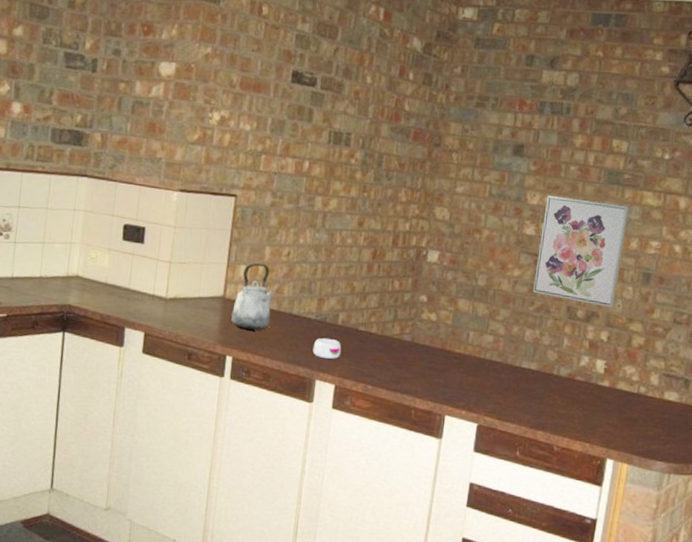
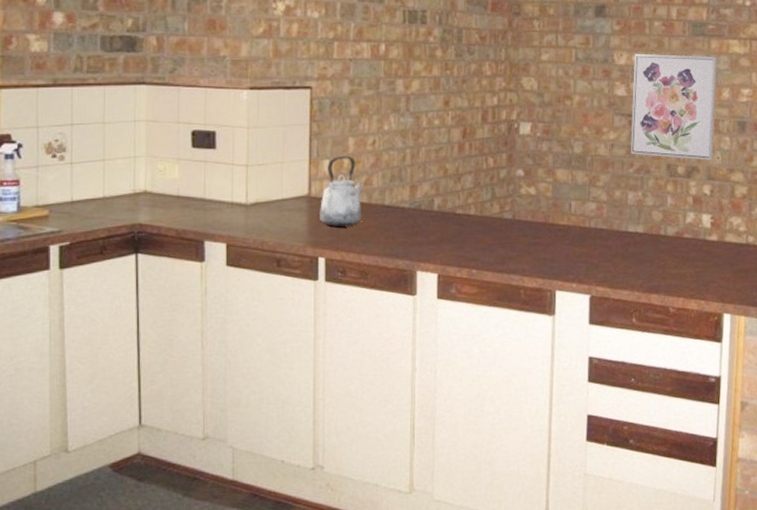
mug: present [312,338,342,360] -> none [410,226,441,248]

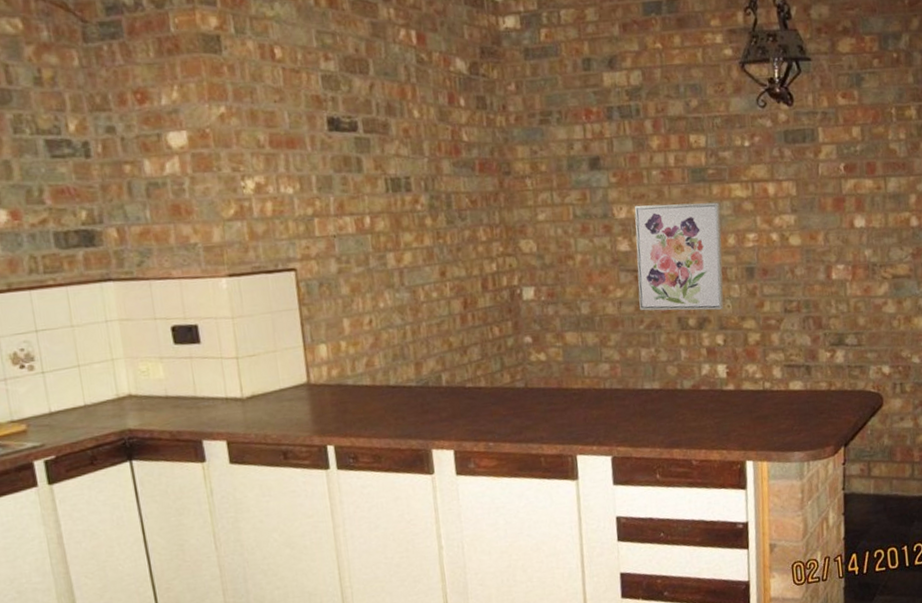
kettle: present [320,155,364,227] -> none [322,338,367,413]

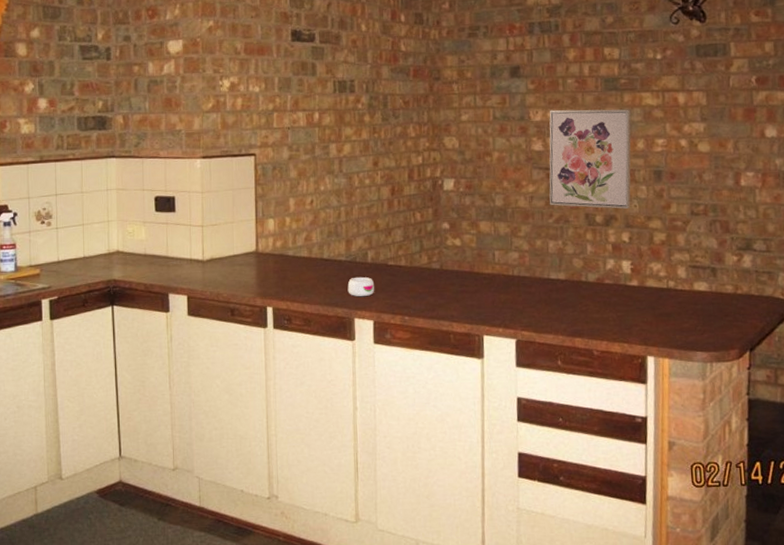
mug: none [420,402,453,426] -> present [347,277,375,297]

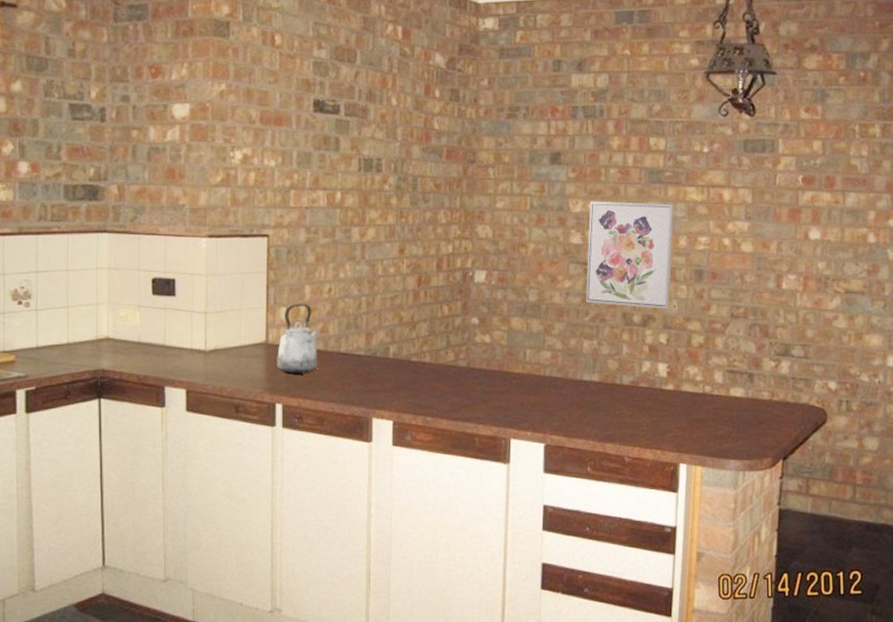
kettle: none [266,214,304,279] -> present [277,303,320,373]
mug: present [347,277,375,297] -> none [366,374,396,395]

